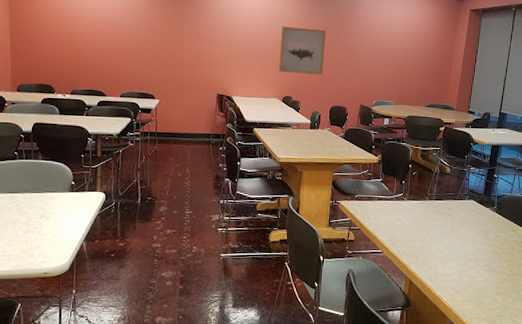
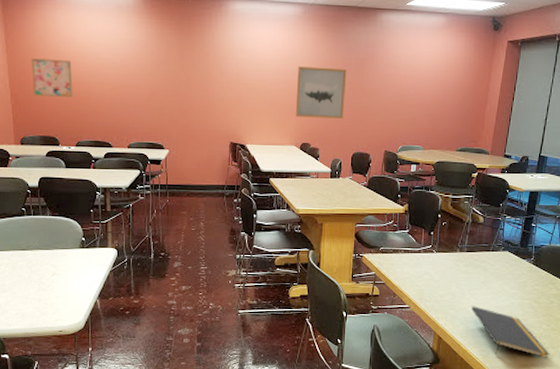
wall art: none [32,12,71,50] -> present [31,58,73,98]
notepad: none [440,251,512,303] -> present [472,306,550,359]

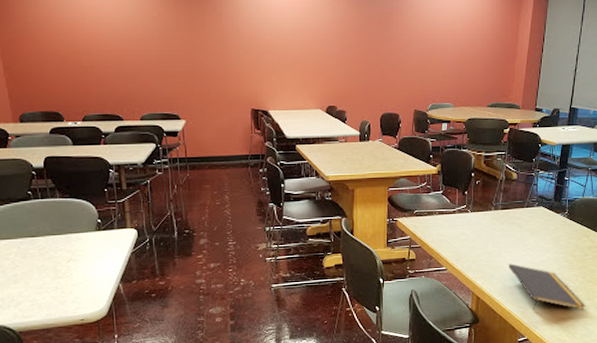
wall art: present [31,58,73,98] -> none [23,26,74,69]
wall art: present [295,66,347,119] -> none [318,24,371,79]

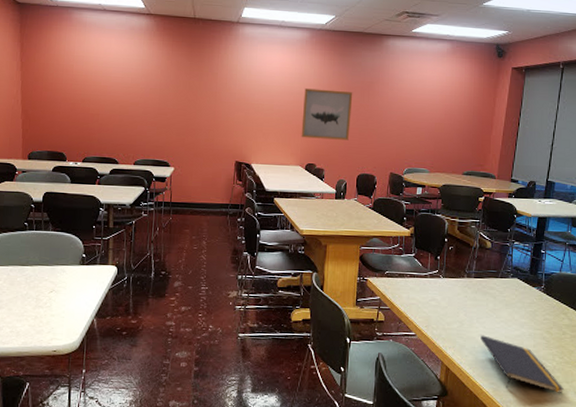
wall art: none [318,24,371,79] -> present [301,88,353,140]

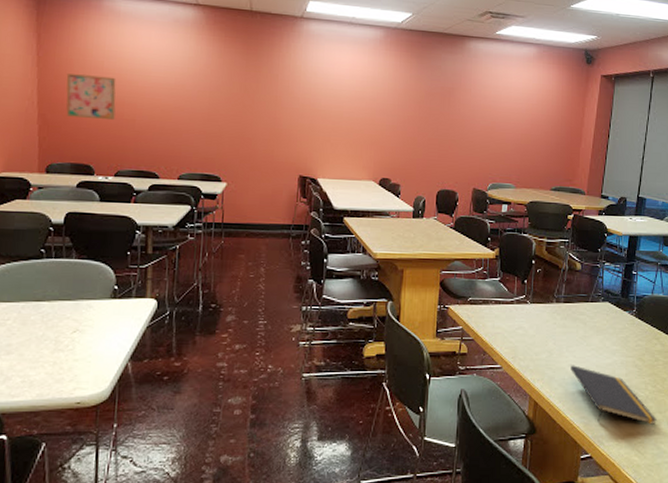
wall art: none [43,76,84,115] -> present [66,74,116,121]
wall art: present [301,88,353,140] -> none [374,93,432,152]

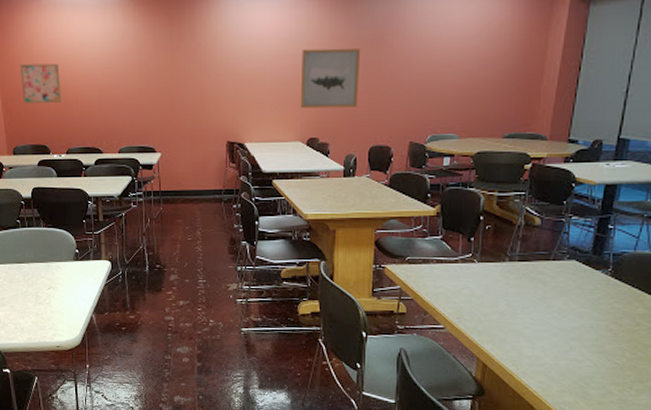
wall art: none [374,93,432,152] -> present [300,48,361,109]
notepad: present [570,365,657,426] -> none [526,327,636,396]

